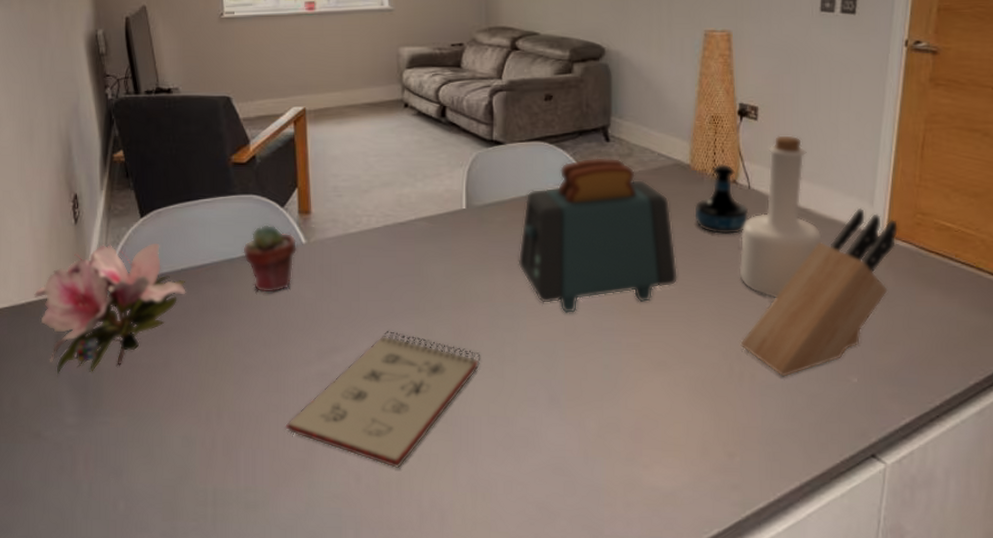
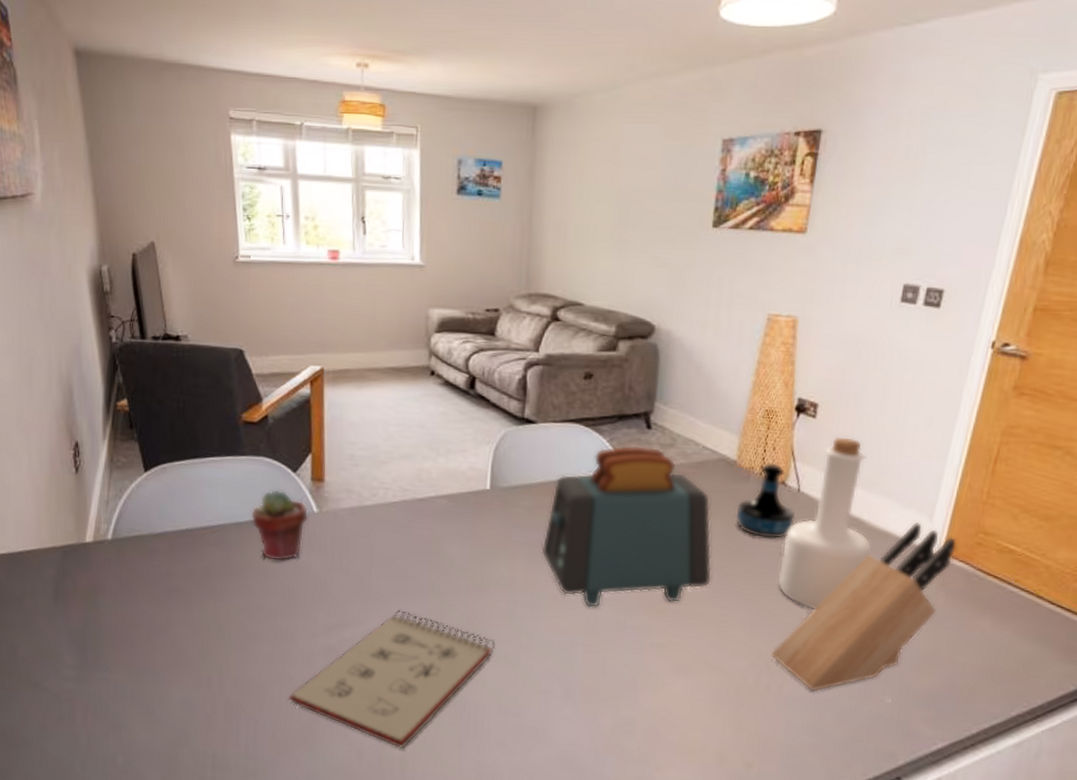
flower: present [34,243,186,377] -> none [33,496,191,629]

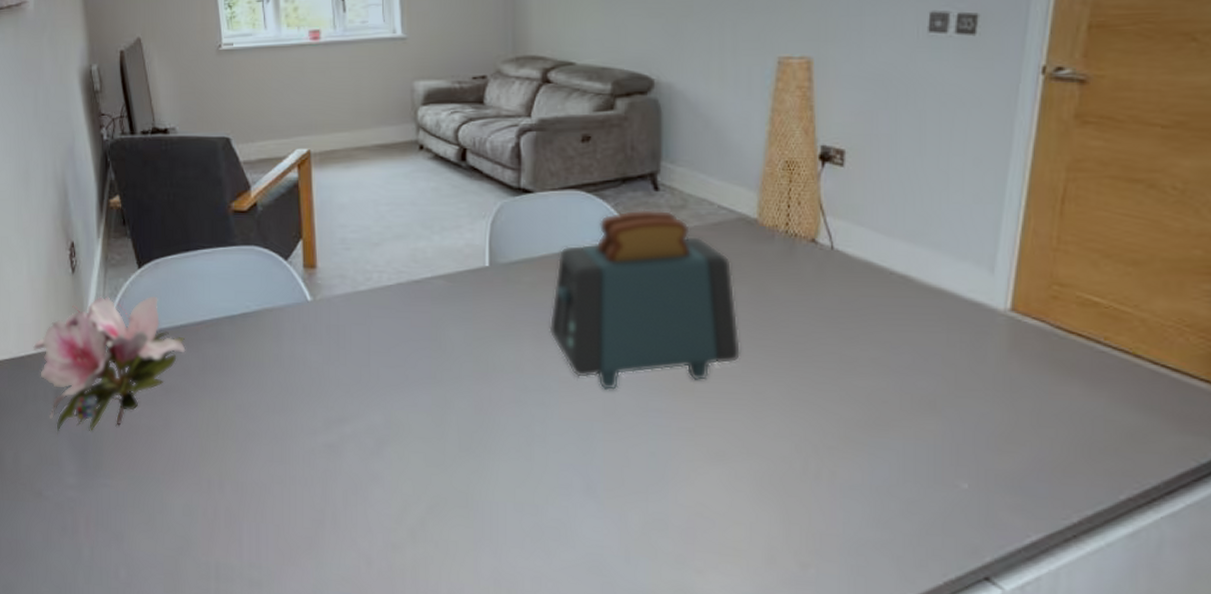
flower: none [33,496,191,629] -> present [33,295,186,435]
potted succulent: present [251,489,309,562] -> none [244,279,303,355]
notepad: present [288,609,496,749] -> none [290,400,506,555]
tequila bottle: present [735,462,796,538] -> none [762,218,831,303]
knife block: present [769,521,957,692] -> none [816,275,1026,478]
bottle: present [777,436,872,610] -> none [818,185,925,382]

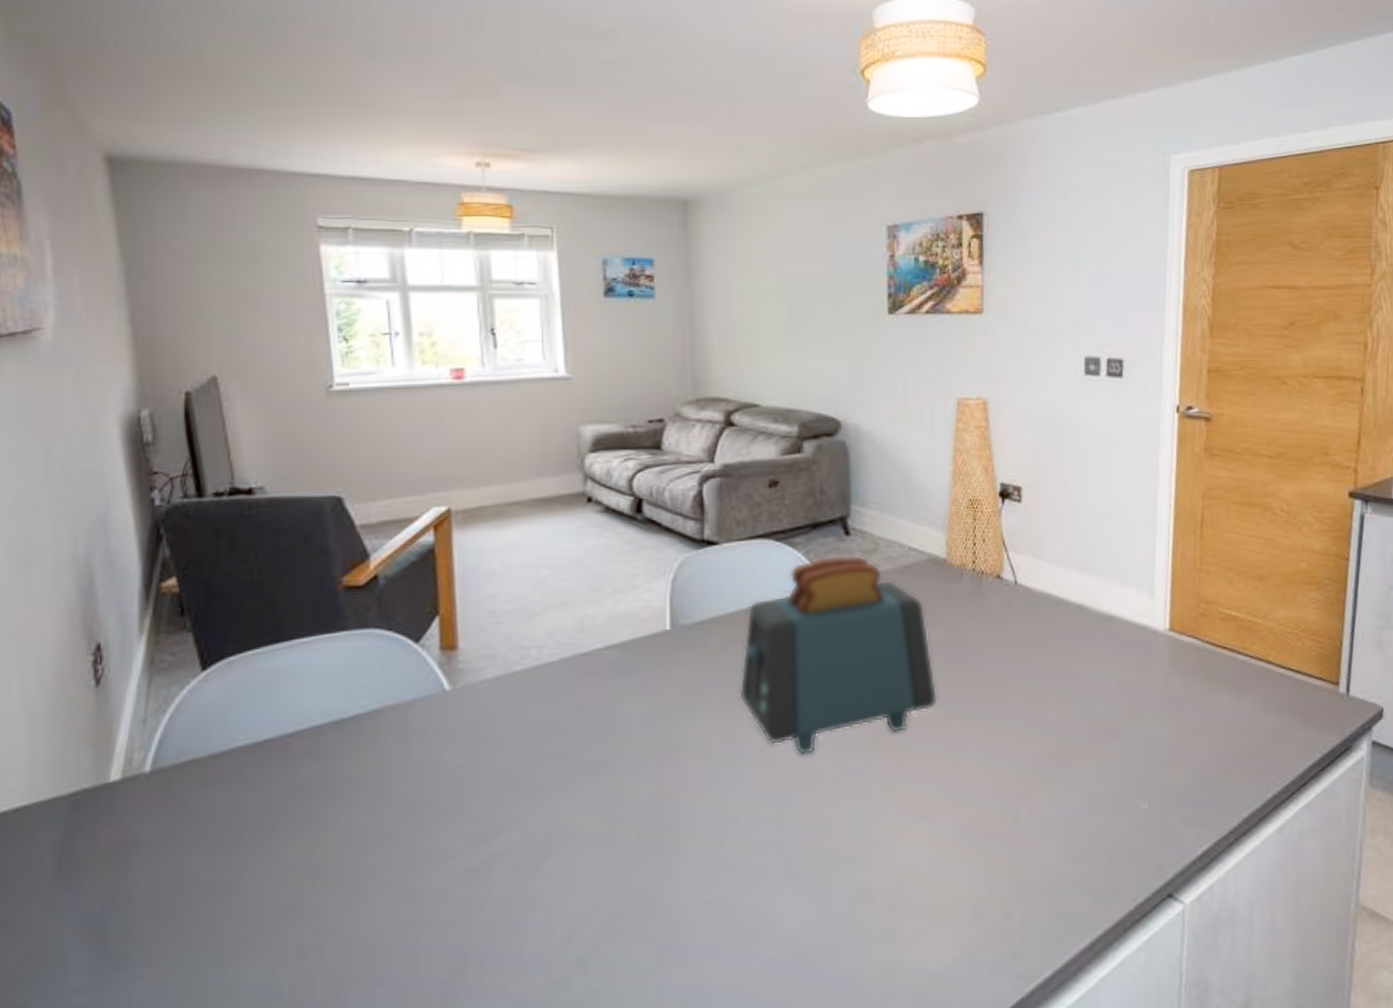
flower: present [33,295,186,435] -> none [24,706,271,918]

